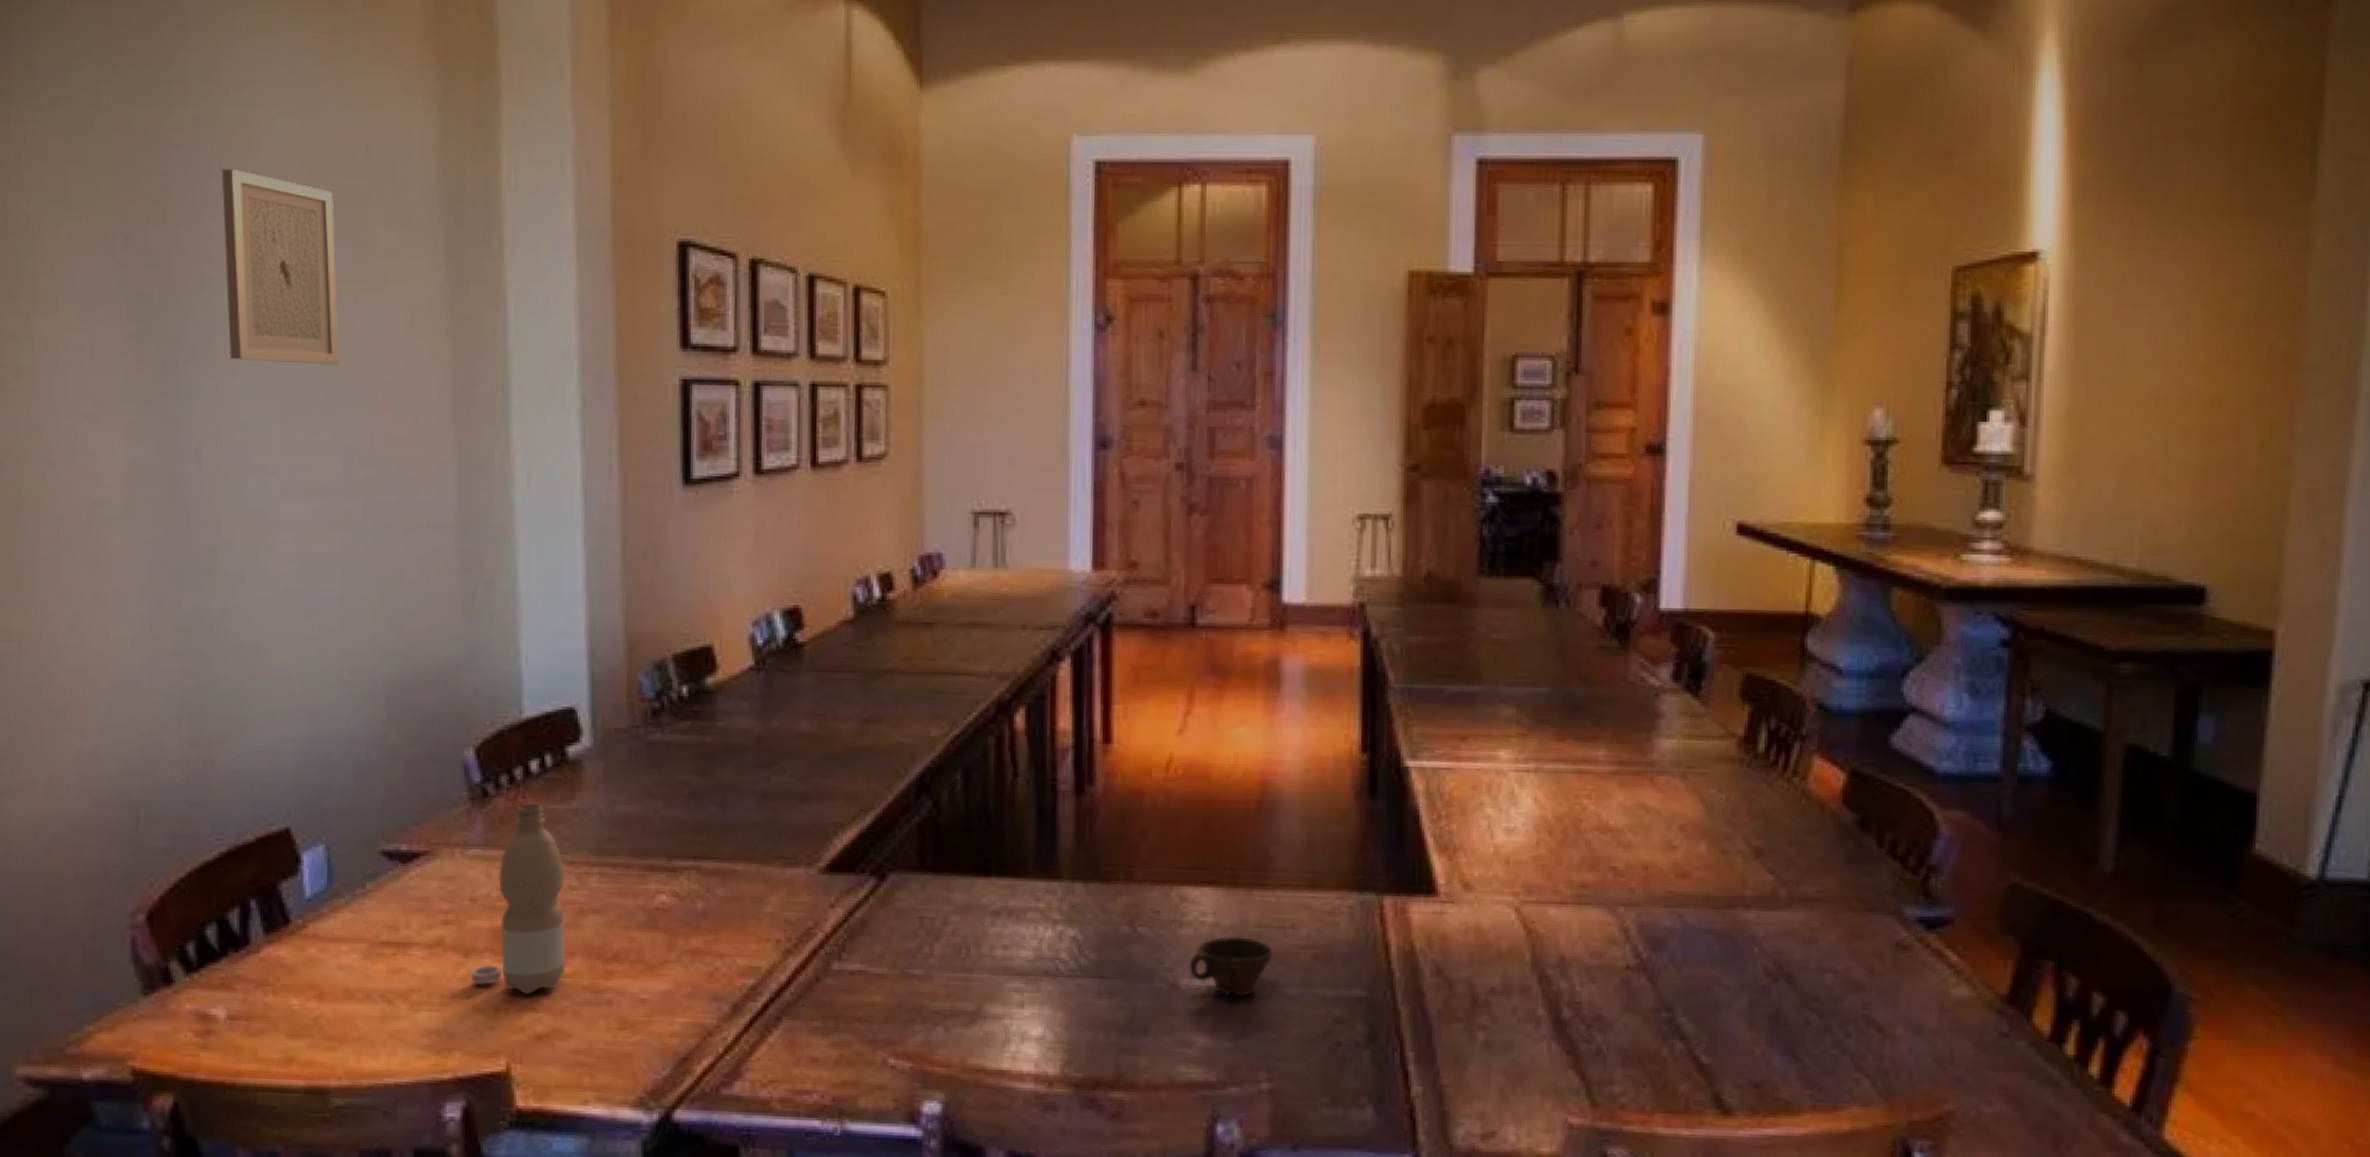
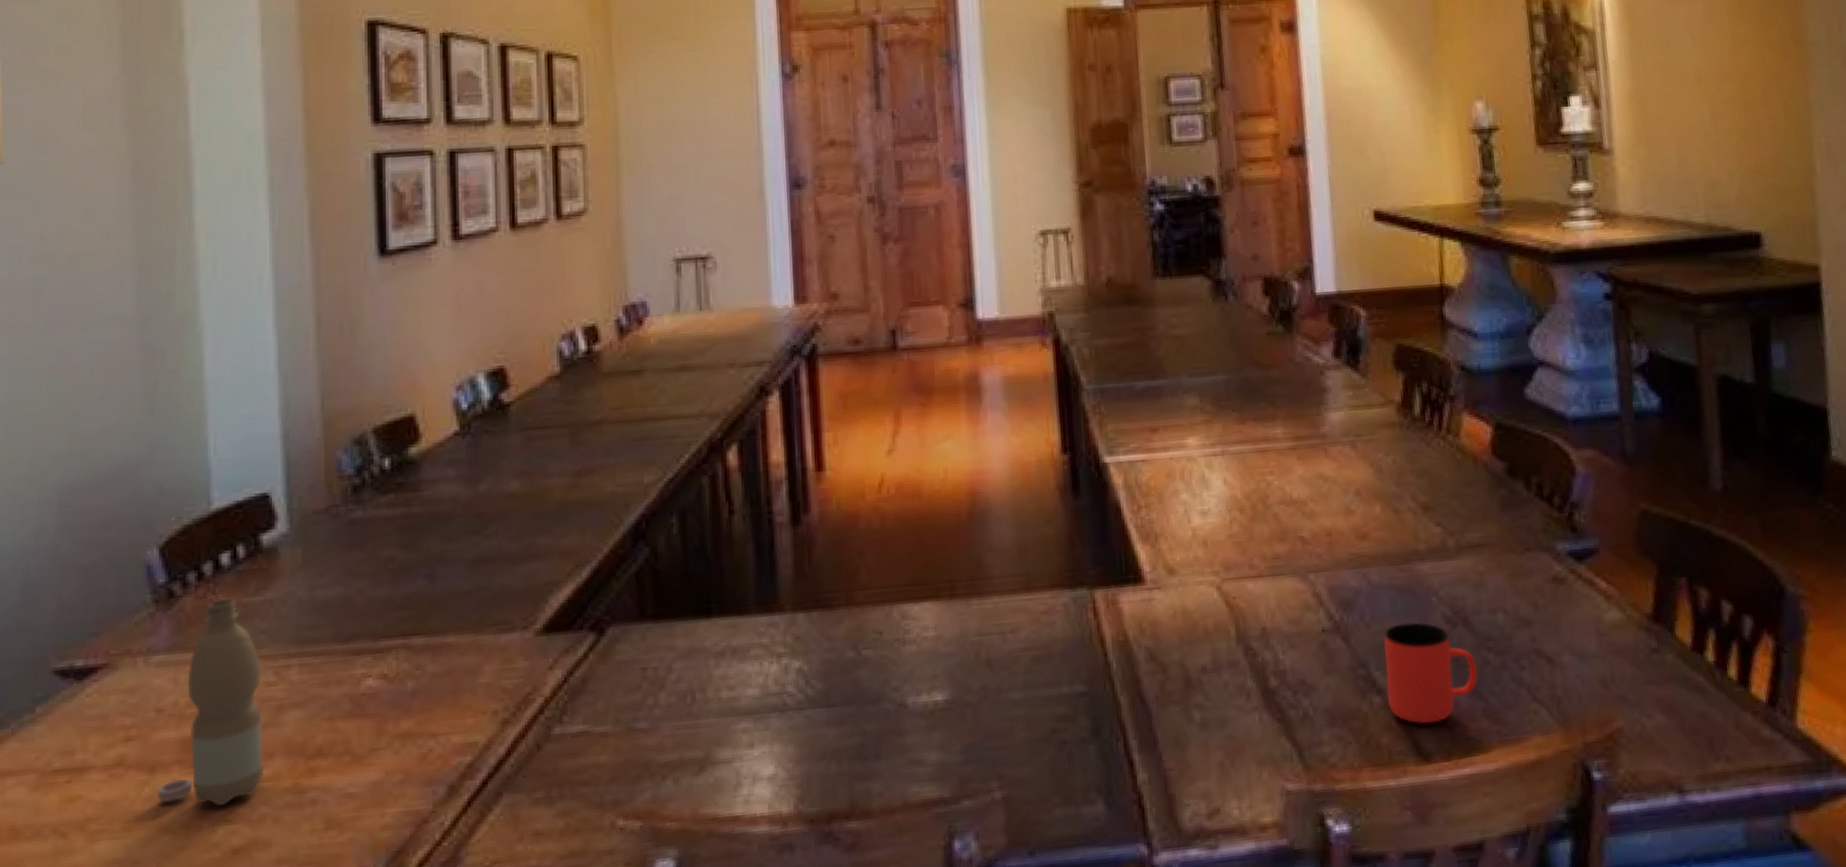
cup: present [1189,935,1273,997] -> none [914,646,995,709]
cup: none [1690,970,1796,1078] -> present [1384,622,1479,724]

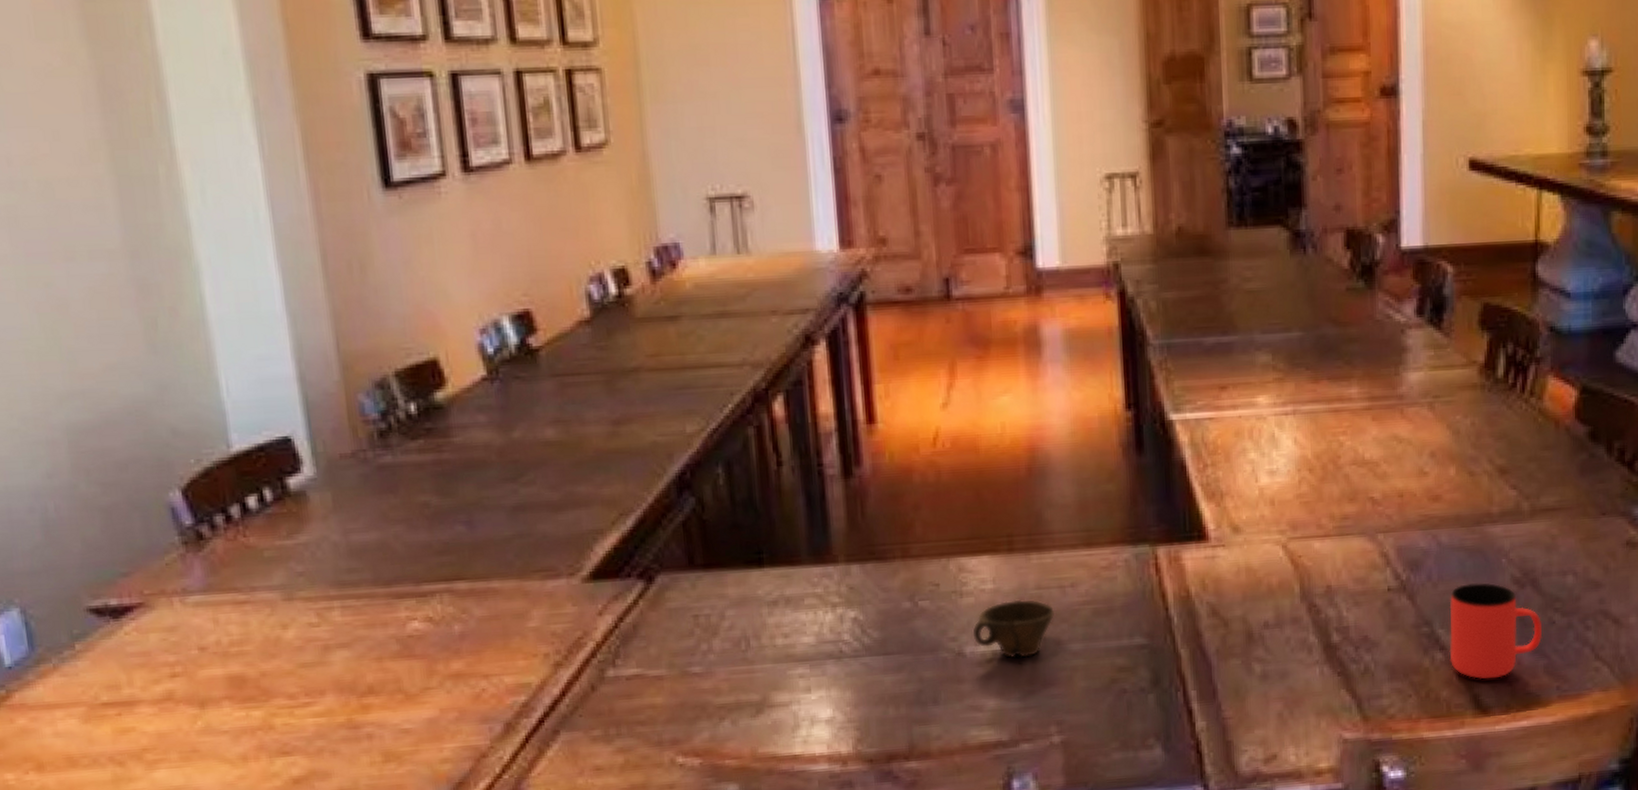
water bottle: present [158,599,265,807] -> none [211,542,317,740]
cup: none [914,646,995,709] -> present [972,599,1054,659]

